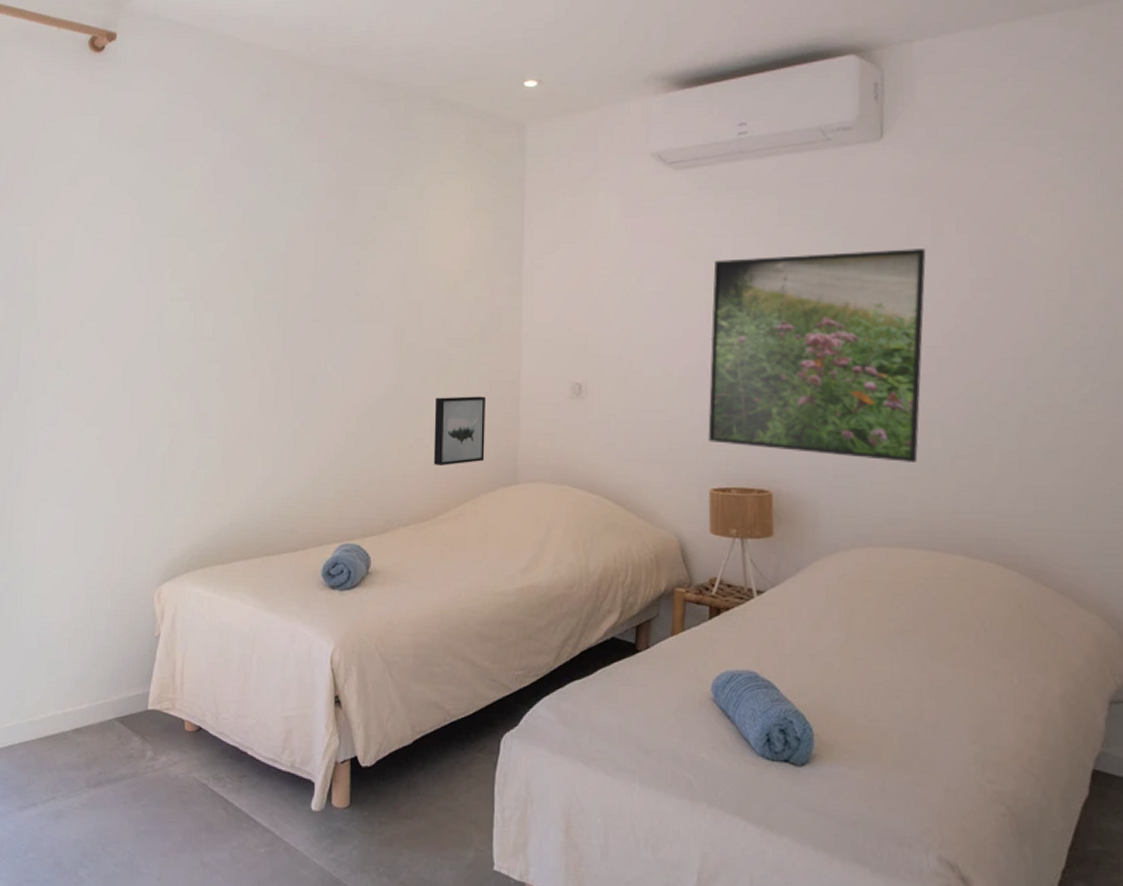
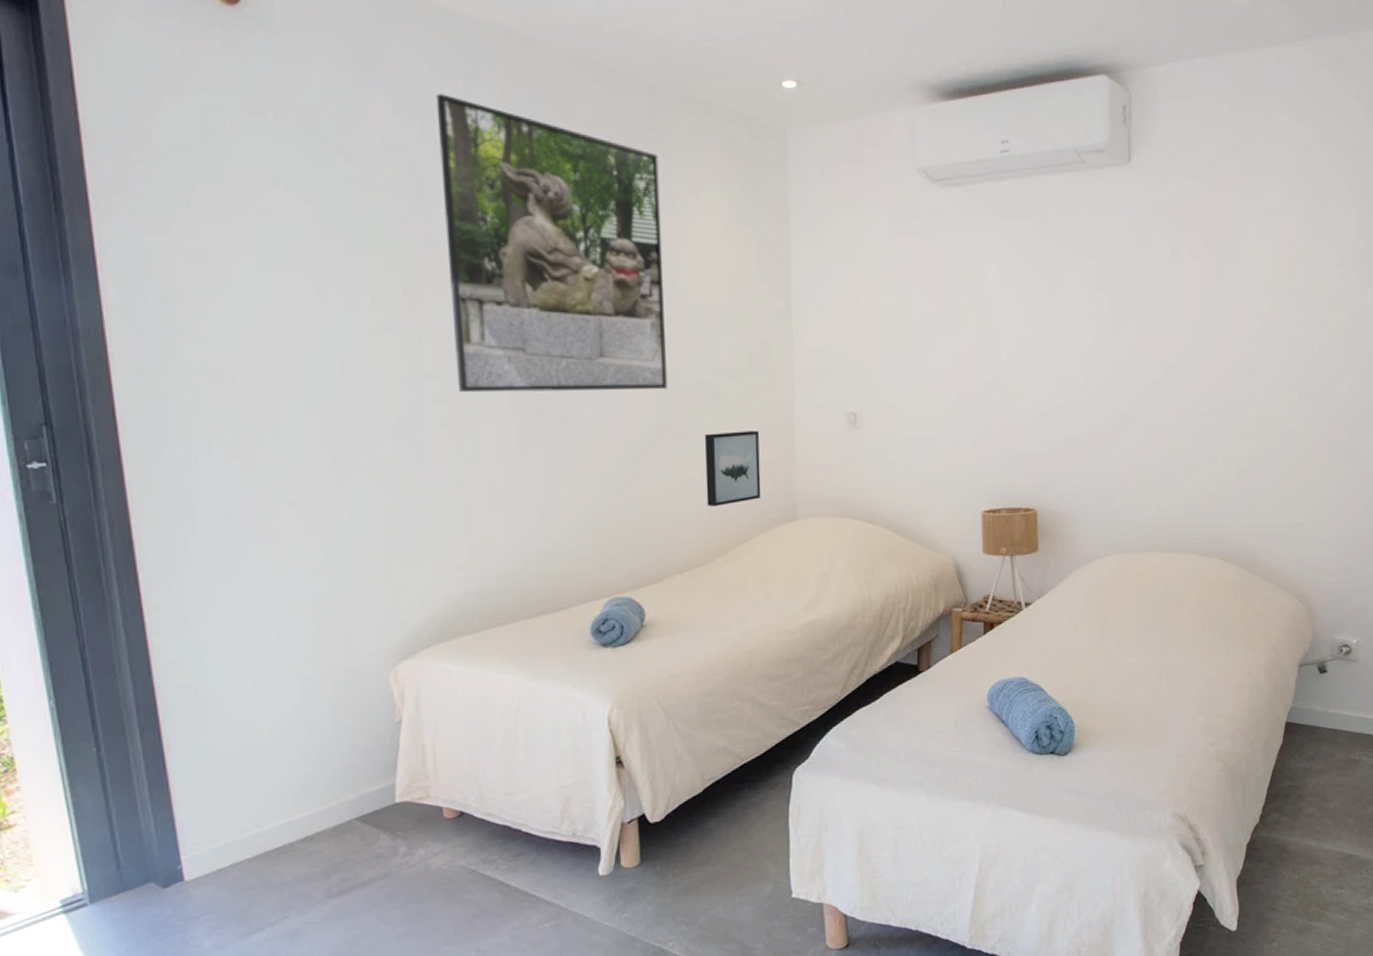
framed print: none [230,109,410,356] -> present [436,94,668,393]
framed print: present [708,249,926,464] -> none [979,272,1167,475]

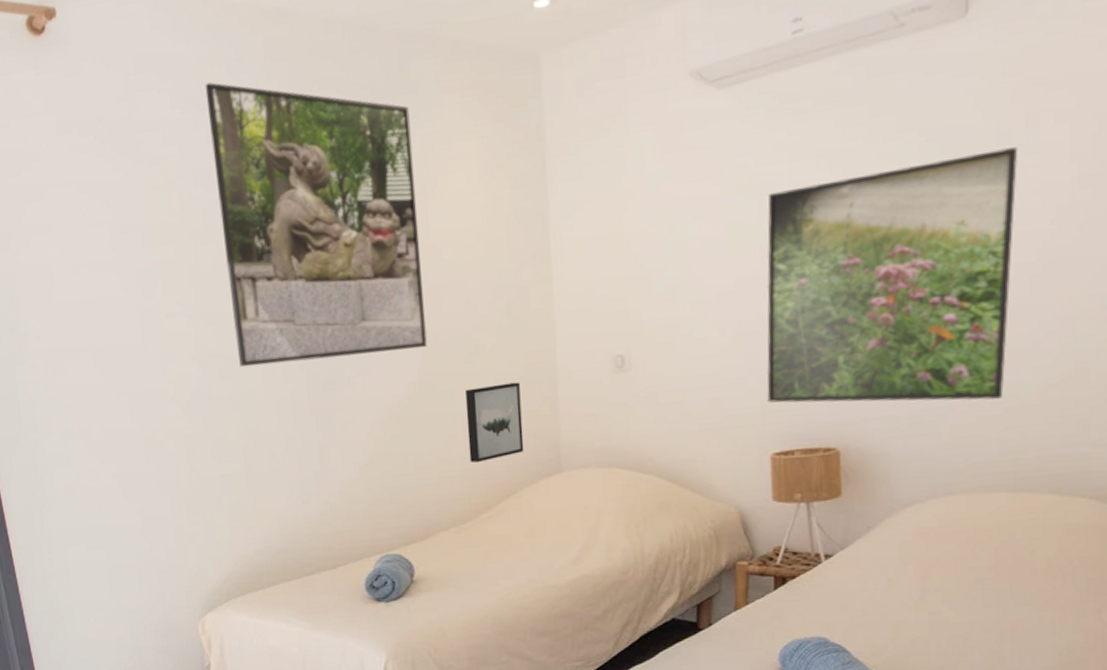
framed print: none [979,272,1167,475] -> present [766,147,1019,404]

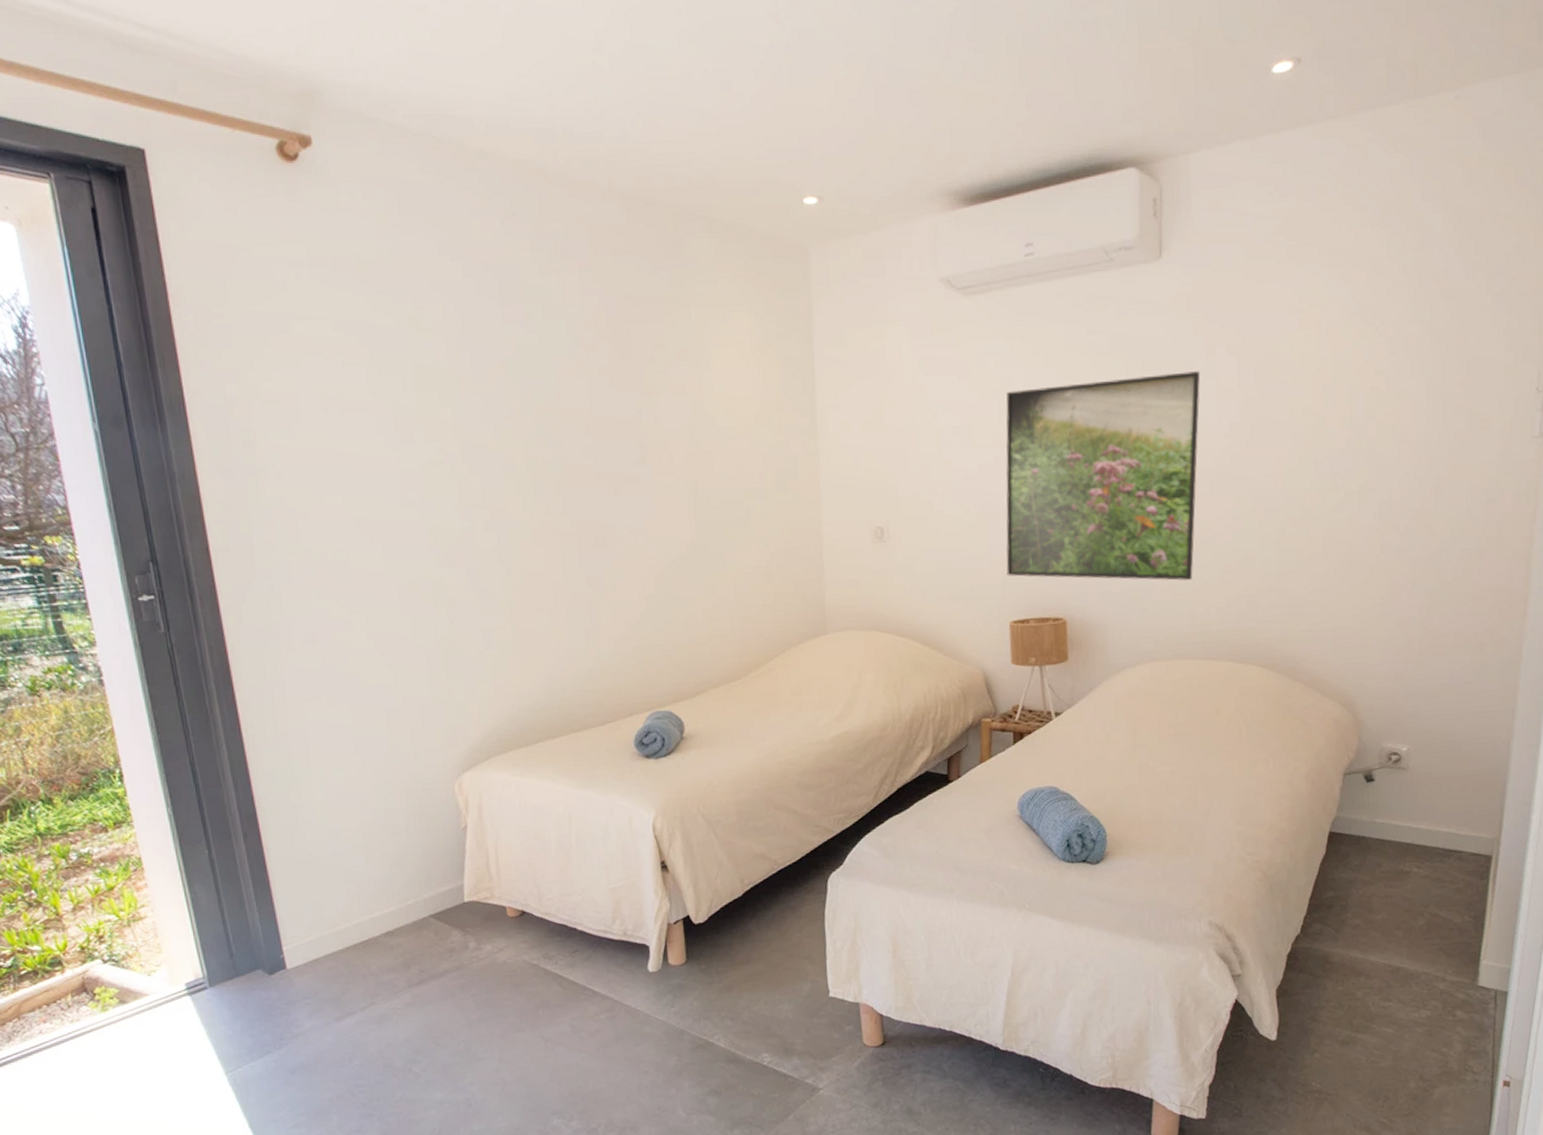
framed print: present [205,82,427,368] -> none [476,233,700,520]
wall art: present [465,382,524,463] -> none [736,547,792,624]

